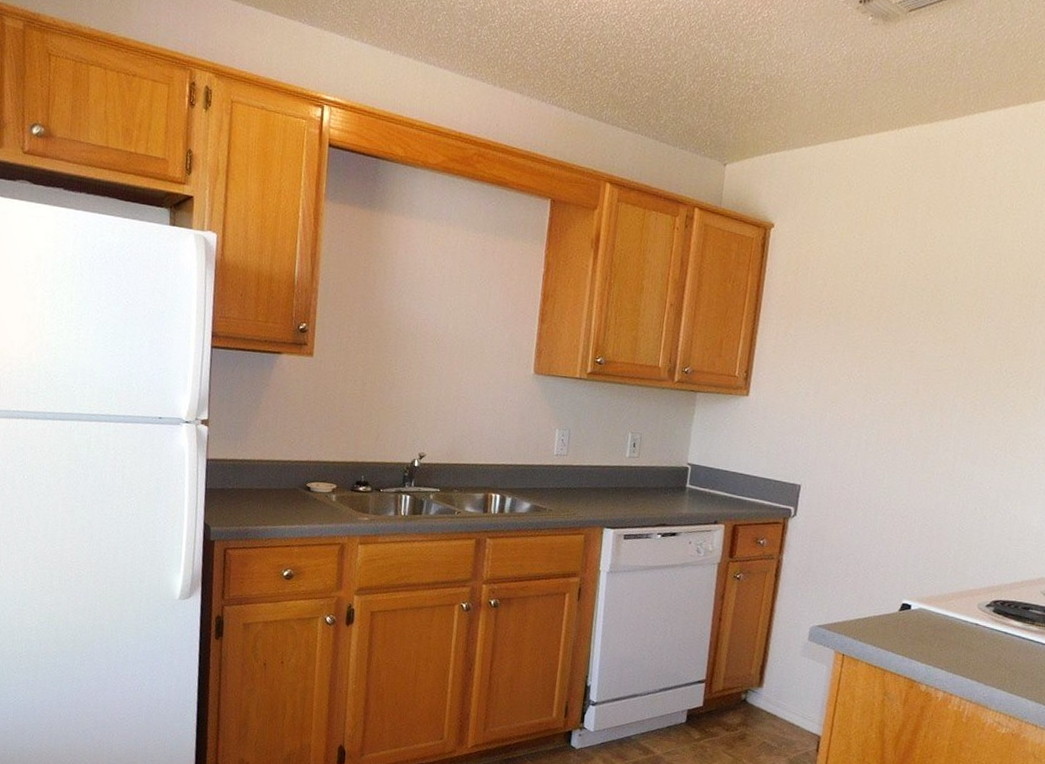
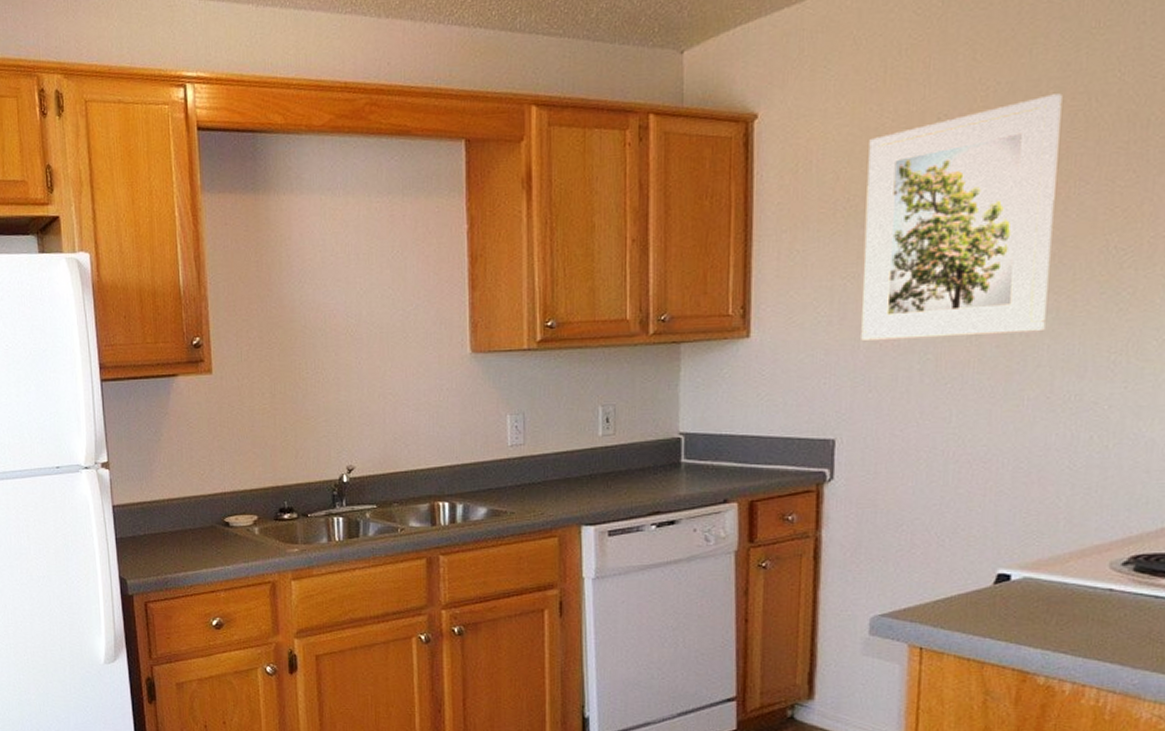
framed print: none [828,251,983,425] -> present [861,93,1062,342]

